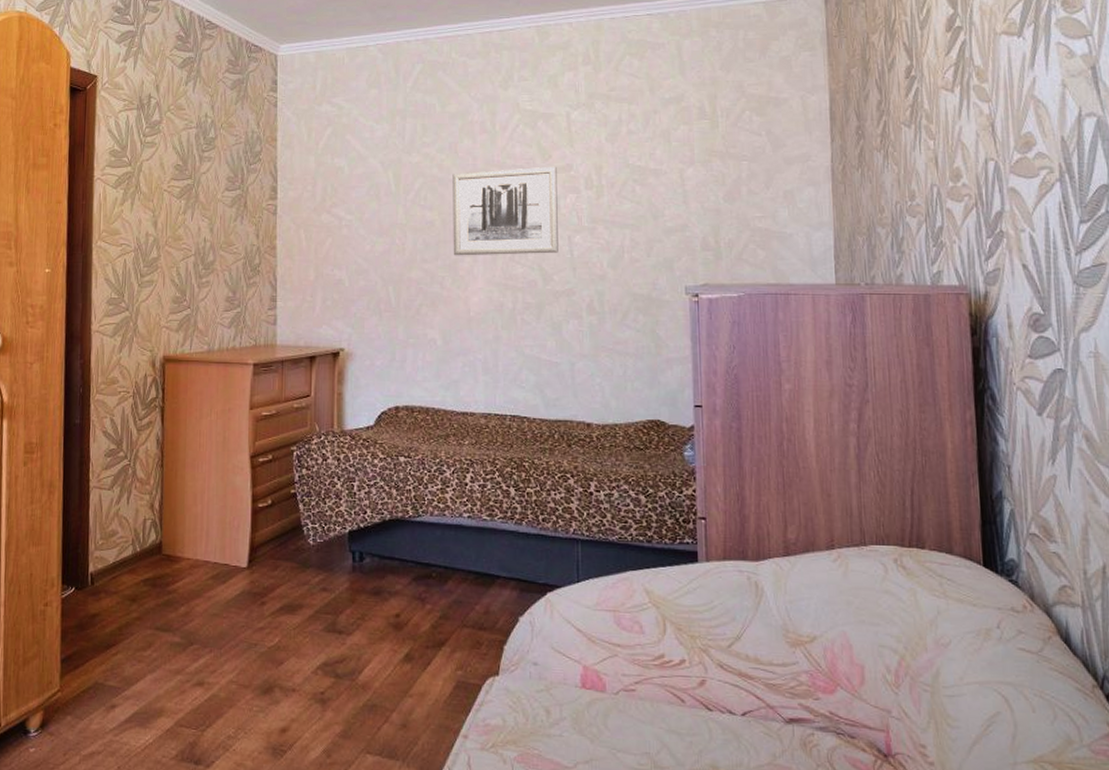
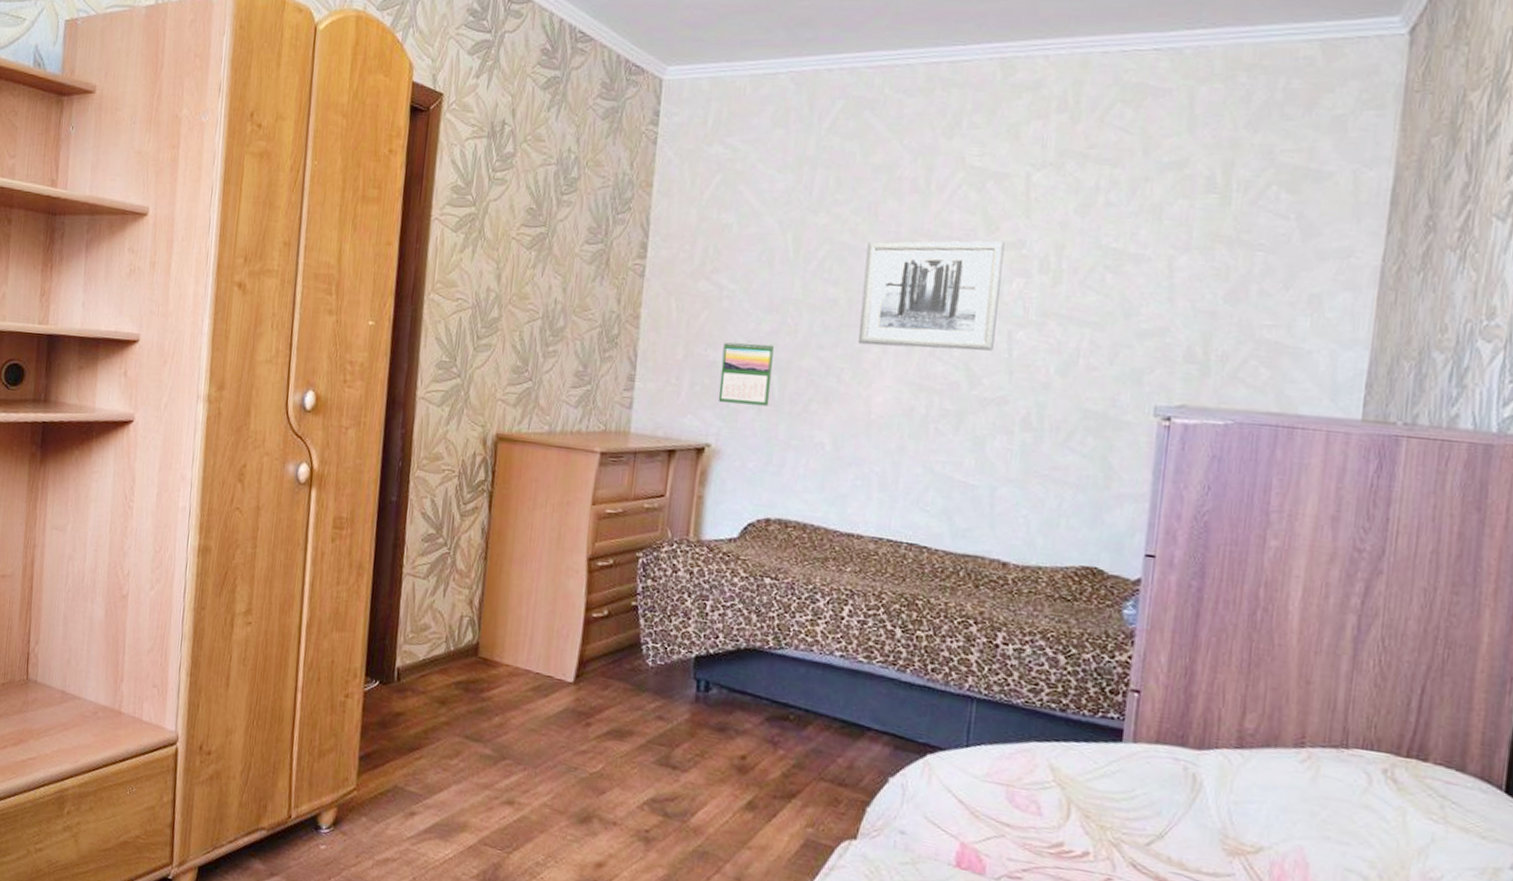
calendar: none [346,260,388,313] -> present [718,341,774,406]

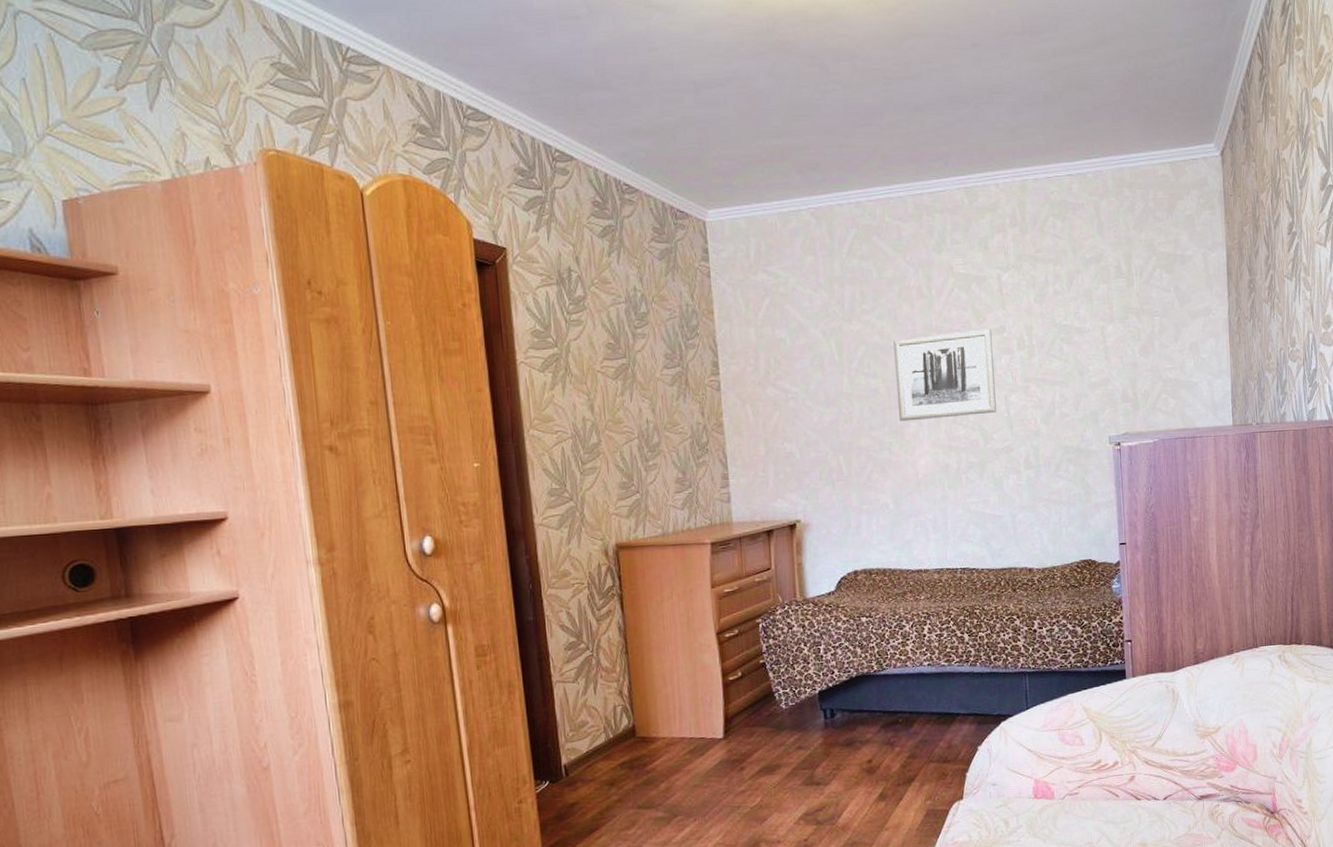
calendar: present [718,341,774,406] -> none [796,431,841,485]

